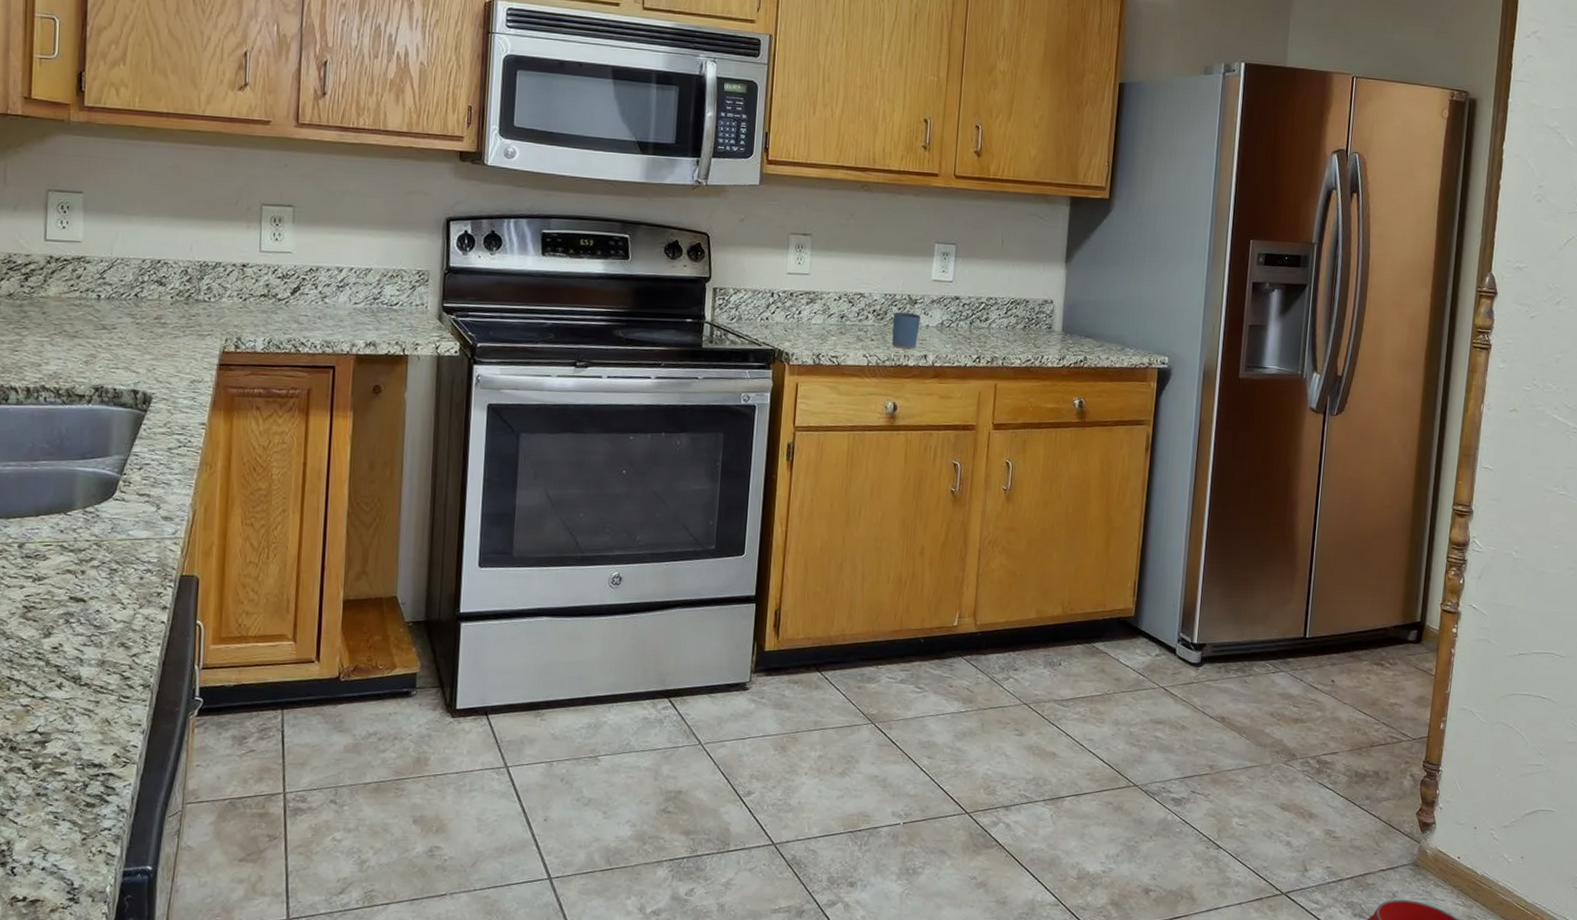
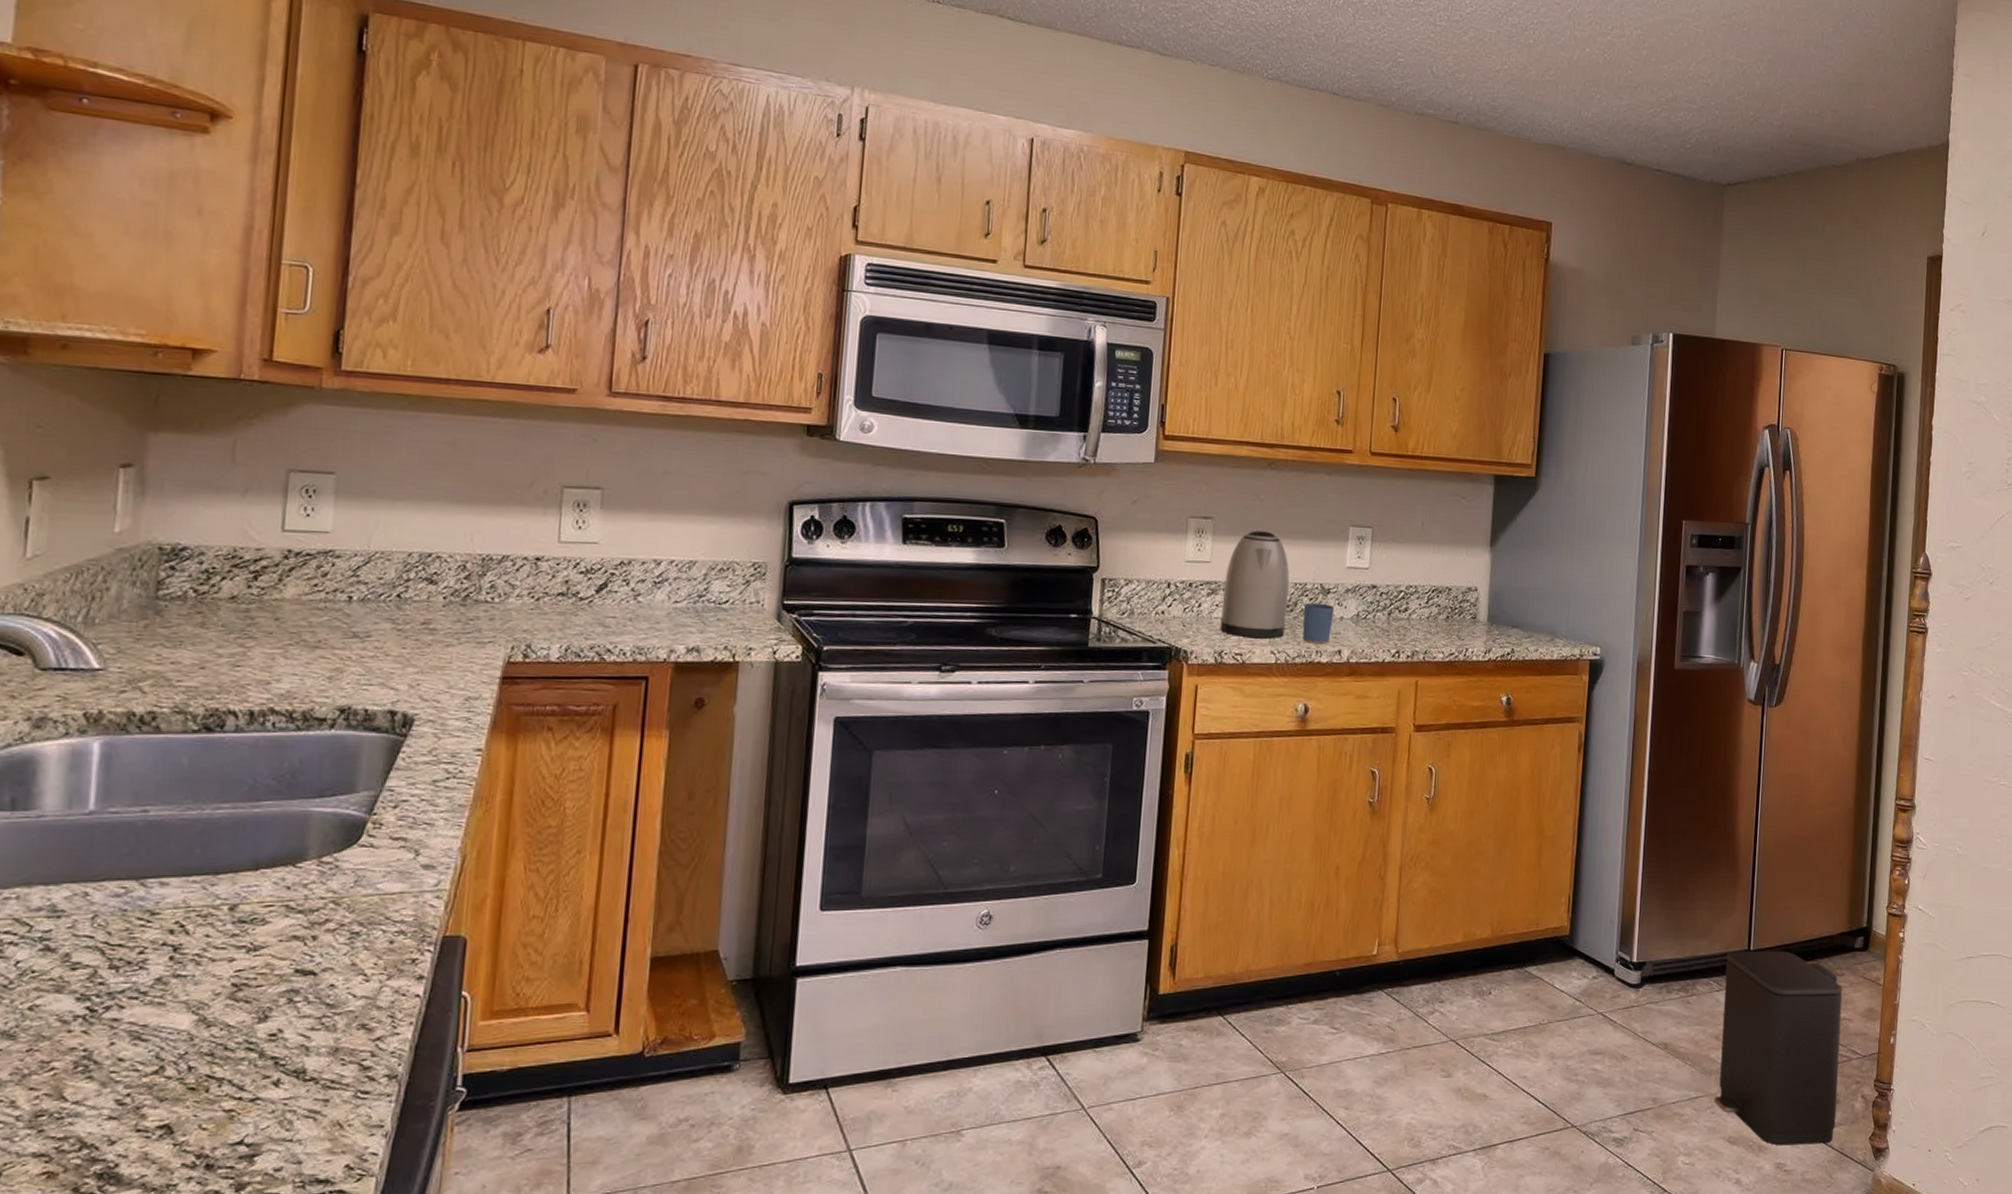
kettle: none [818,246,881,344] -> present [1220,531,1290,639]
pedal bin: none [1267,638,1395,814] -> present [1714,951,1843,1145]

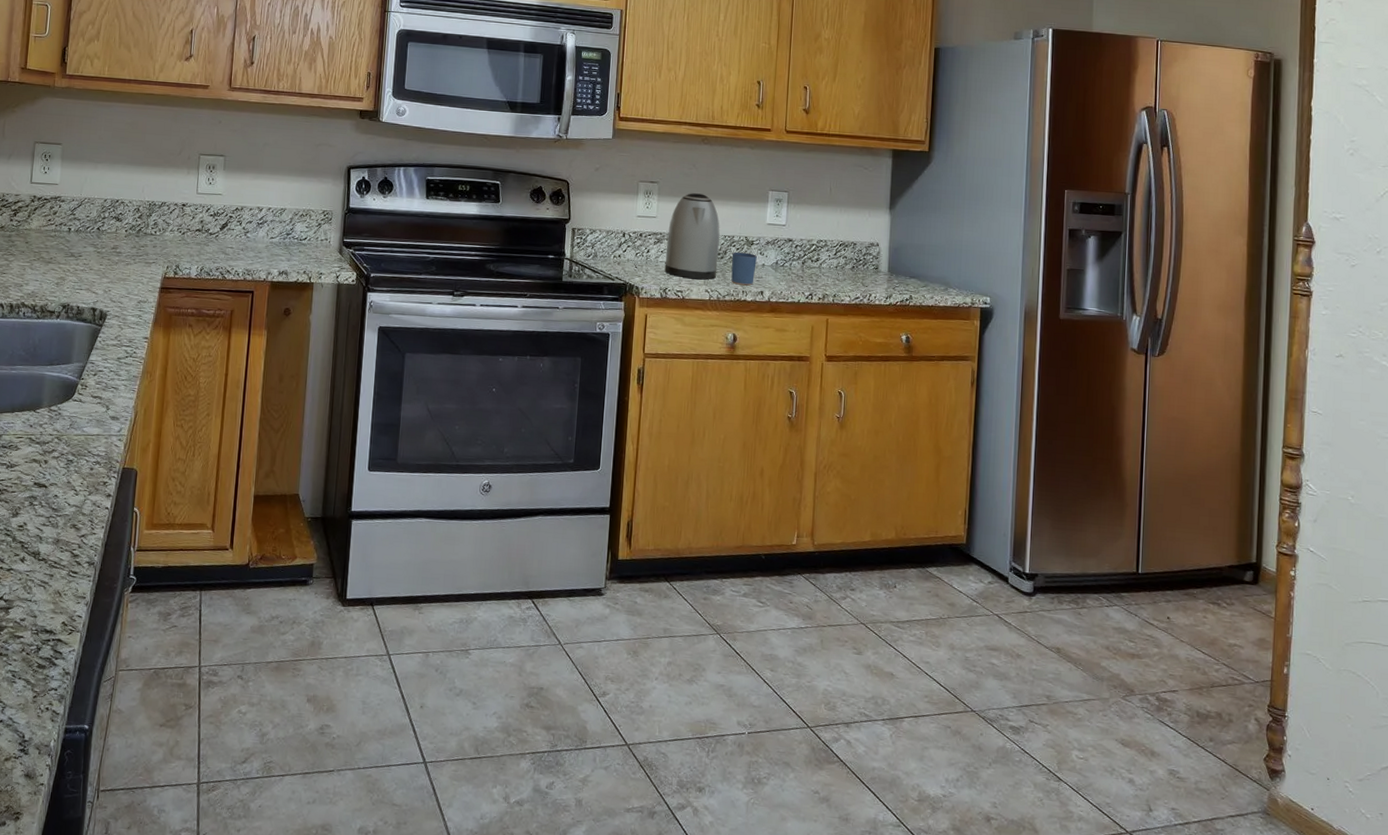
pedal bin: present [1714,951,1843,1145] -> none [1106,572,1233,757]

